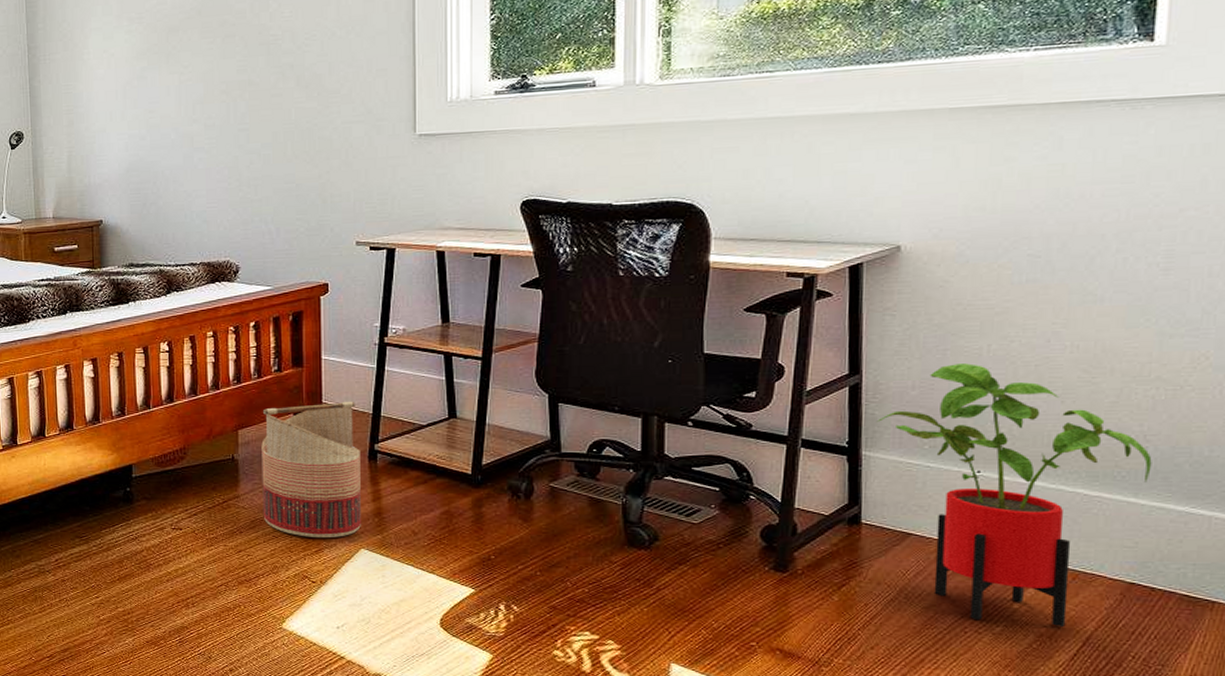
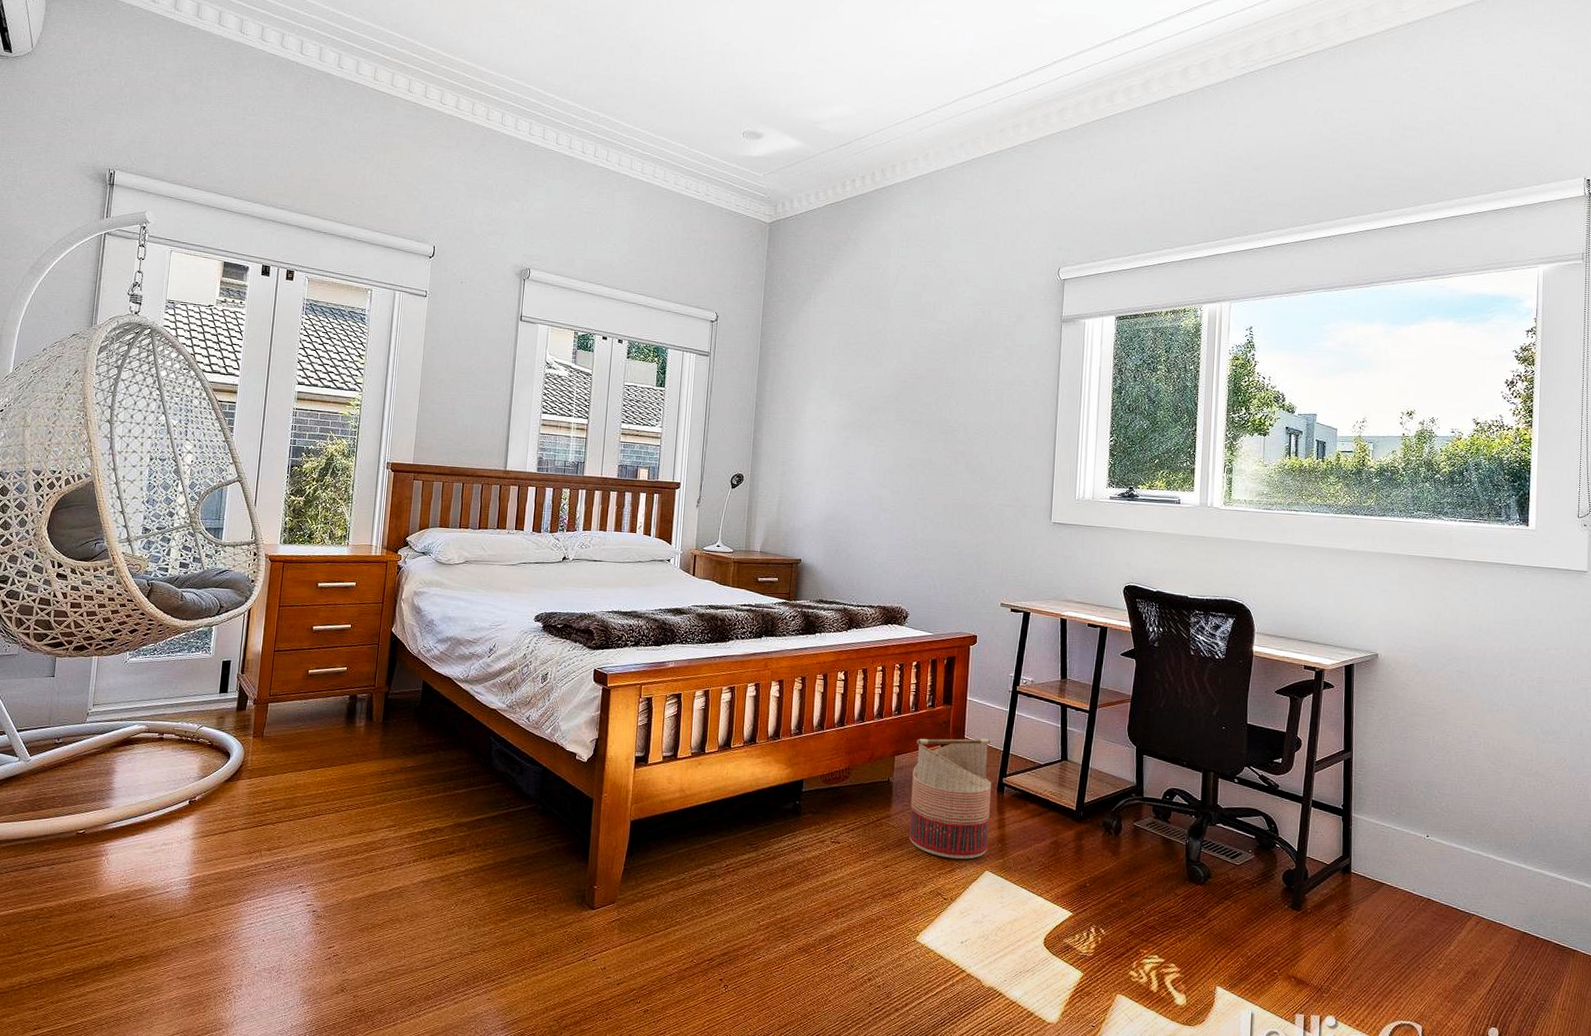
house plant: present [876,363,1152,628] -> none [1361,749,1535,967]

